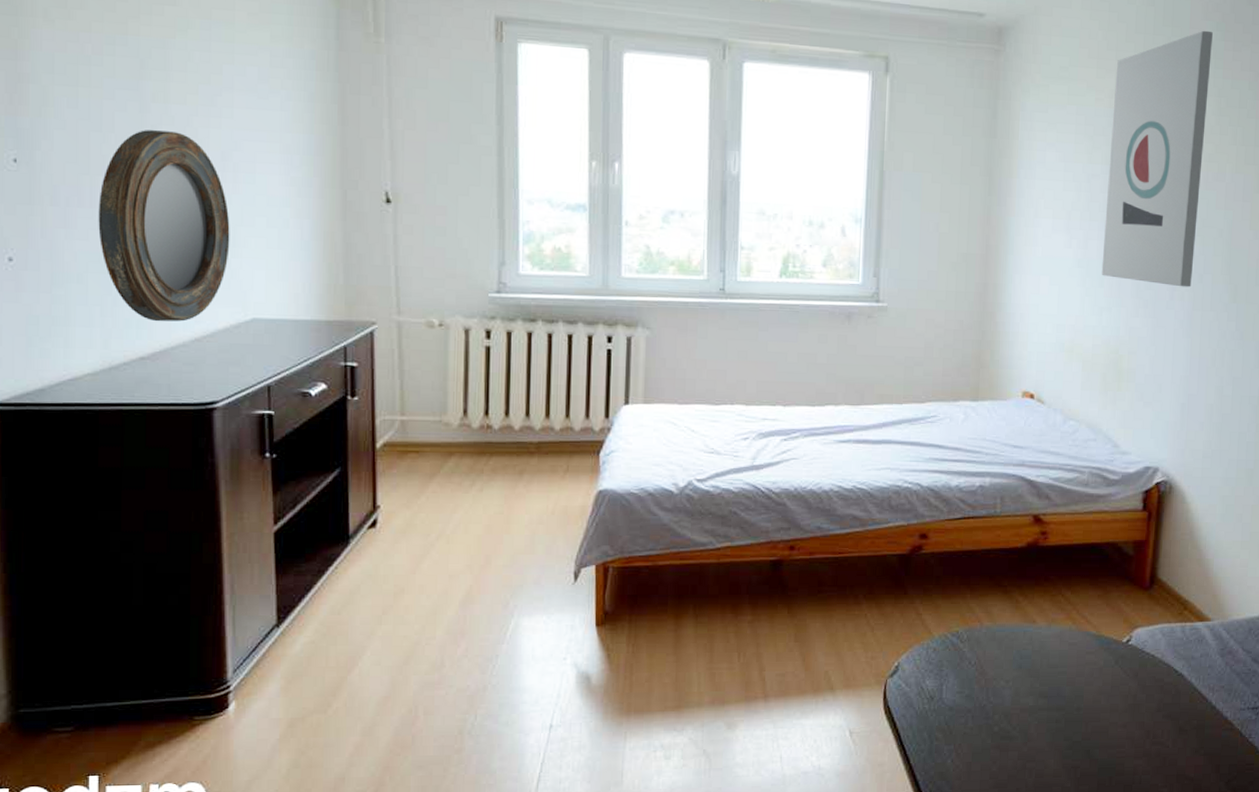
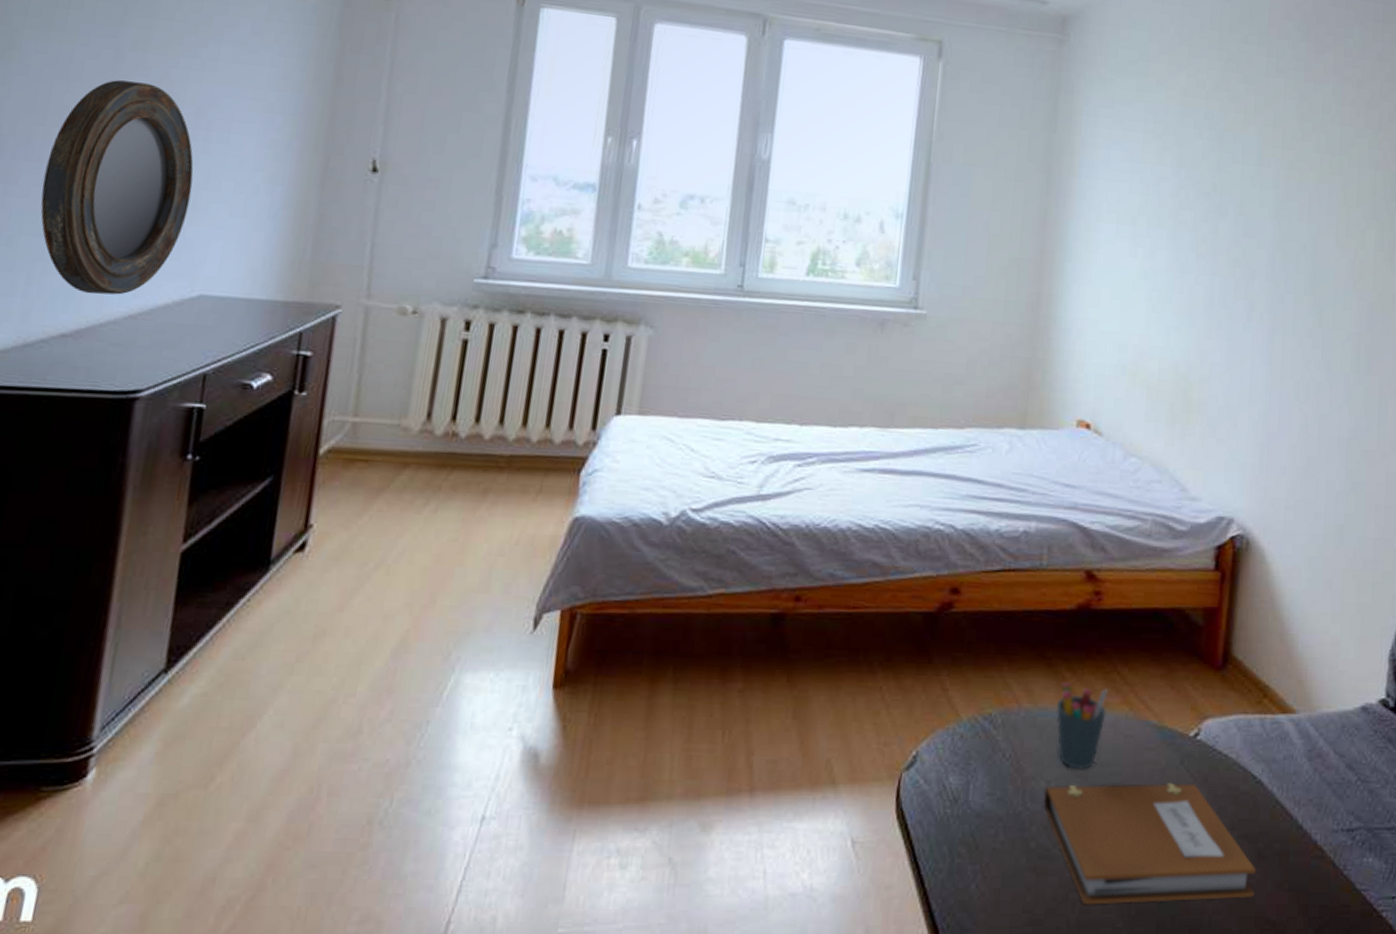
notebook: none [1003,678,1178,771] -> present [1043,782,1257,905]
pen holder: none [1011,605,1054,671] -> present [1055,683,1108,769]
wall art: present [1101,30,1213,287] -> none [1170,30,1293,308]

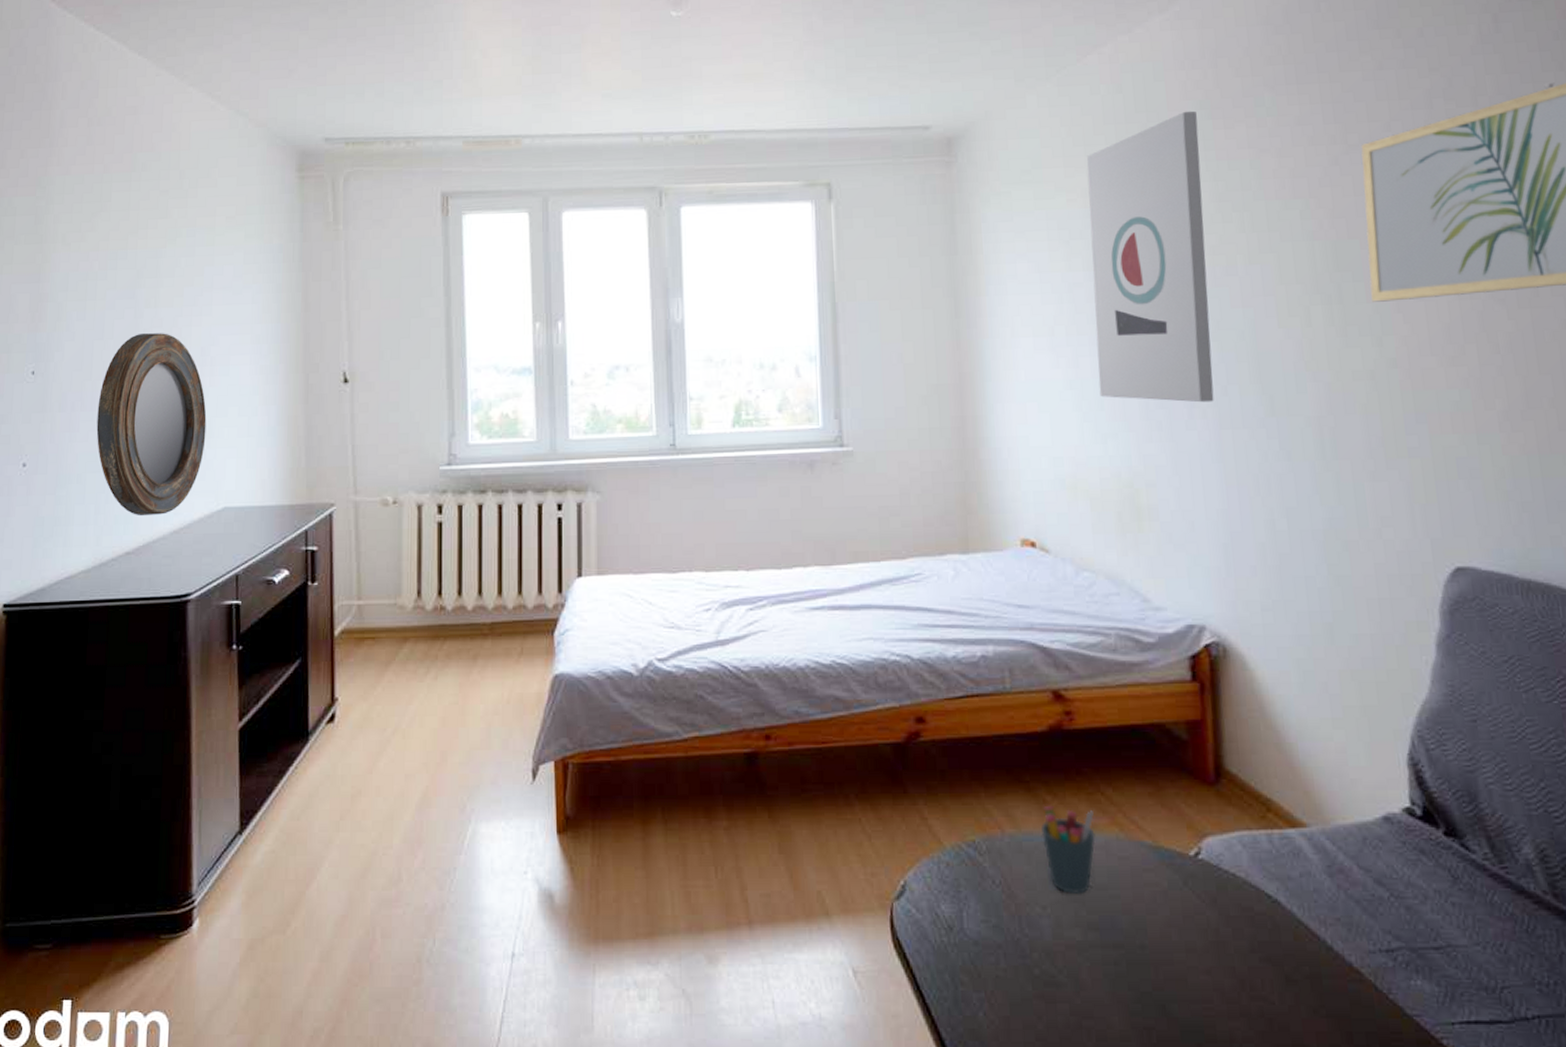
notebook: present [1043,782,1257,905] -> none [1040,904,1288,1033]
wall art: none [1170,30,1293,308] -> present [1087,111,1214,403]

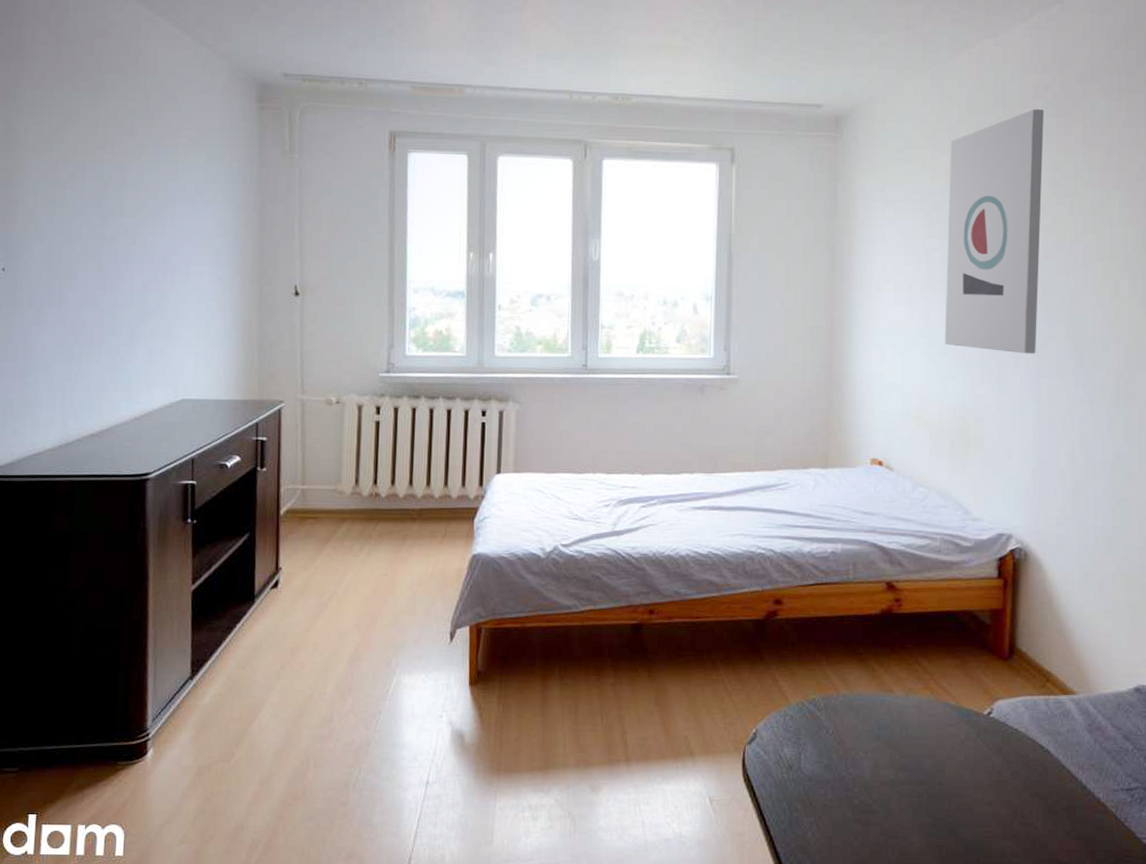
home mirror: present [96,333,207,516] -> none [63,240,168,404]
pen holder: present [1041,806,1096,894] -> none [868,673,911,742]

